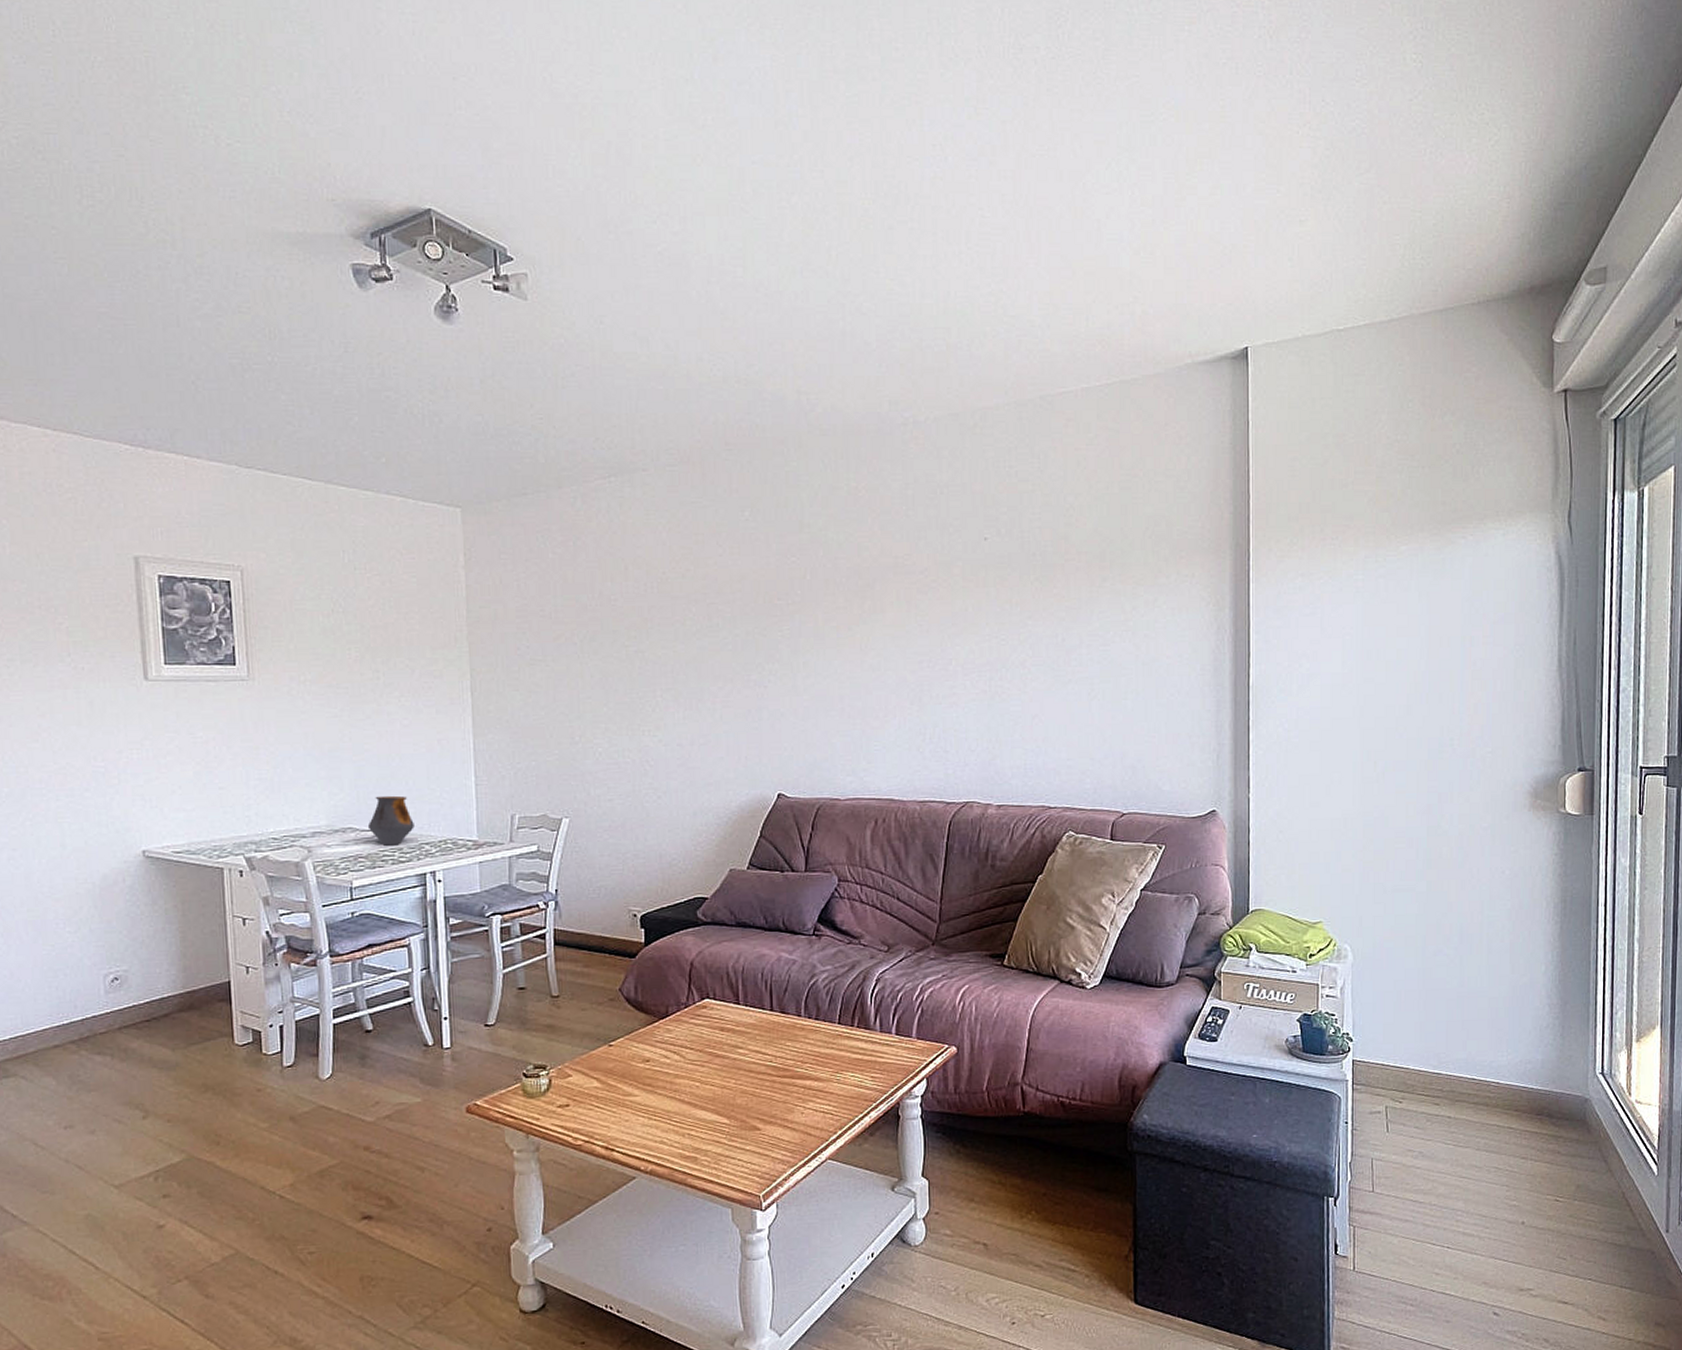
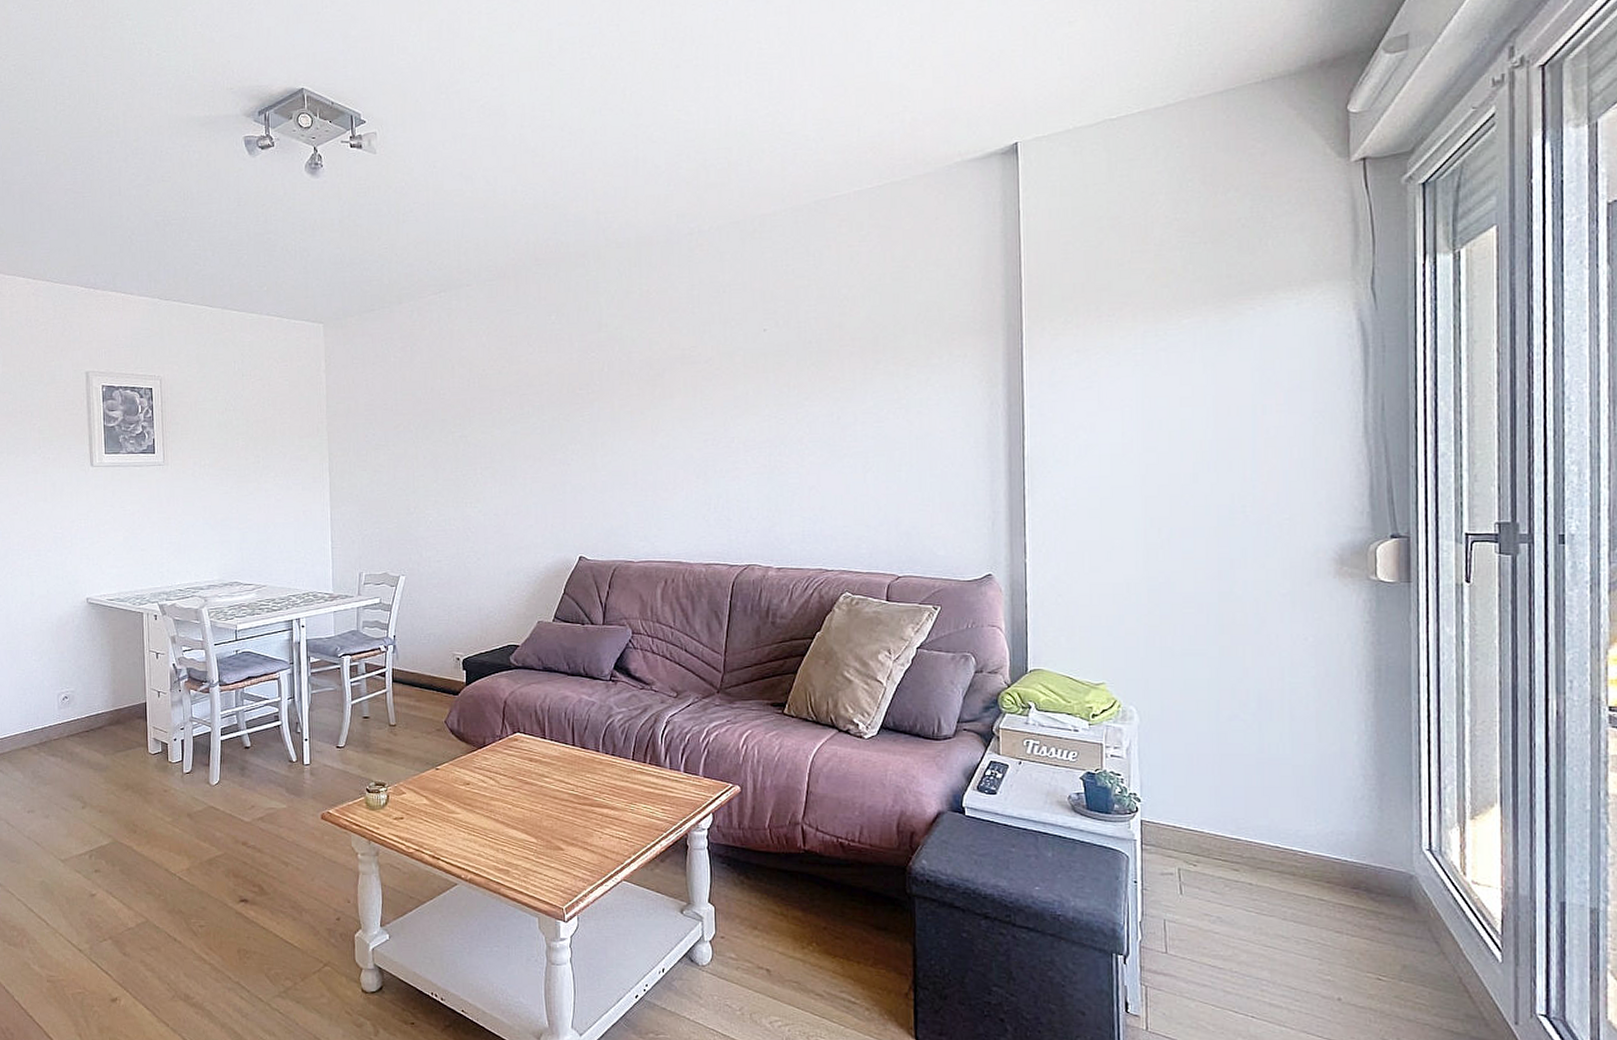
vase: present [367,795,414,847] -> none [249,556,284,598]

